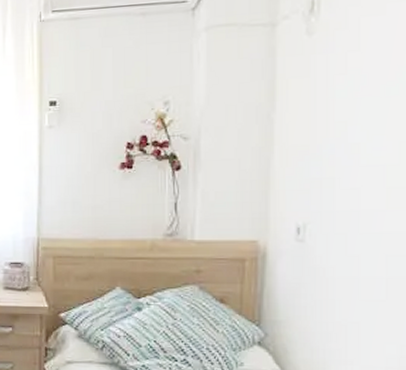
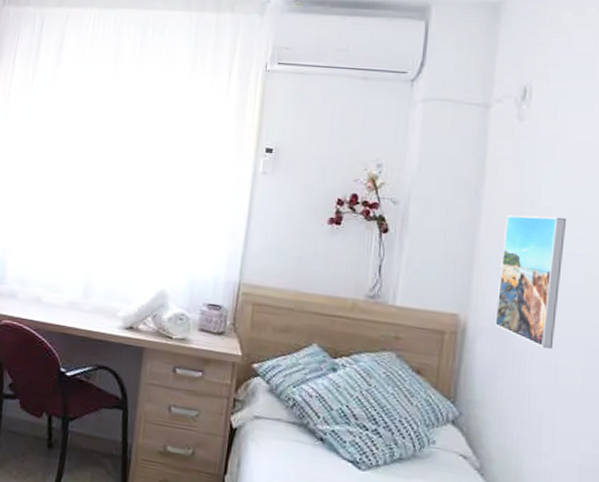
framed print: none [295,130,363,262] -> present [495,215,567,349]

